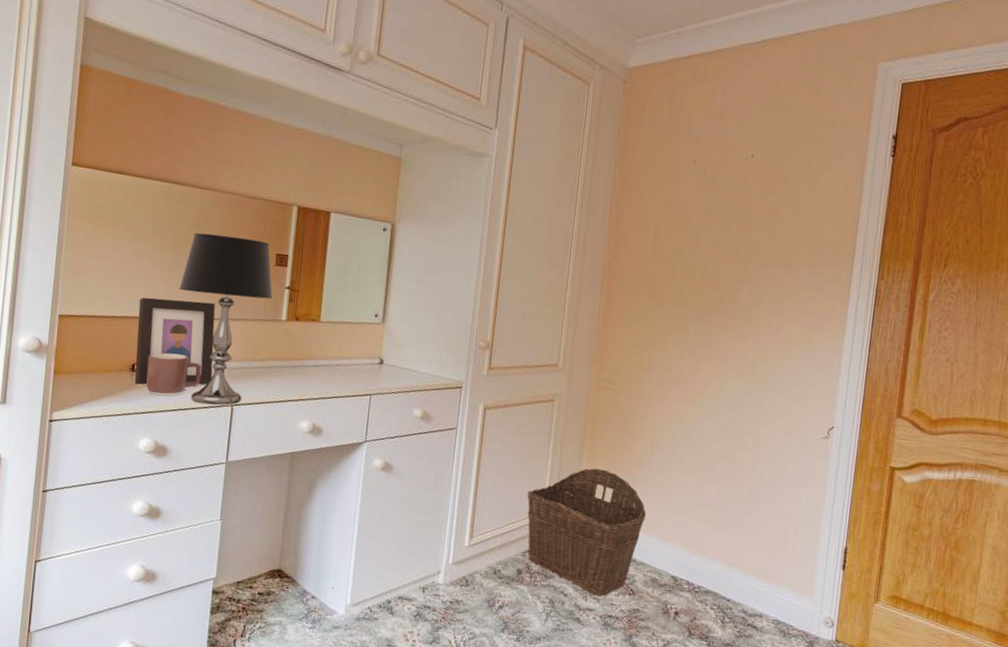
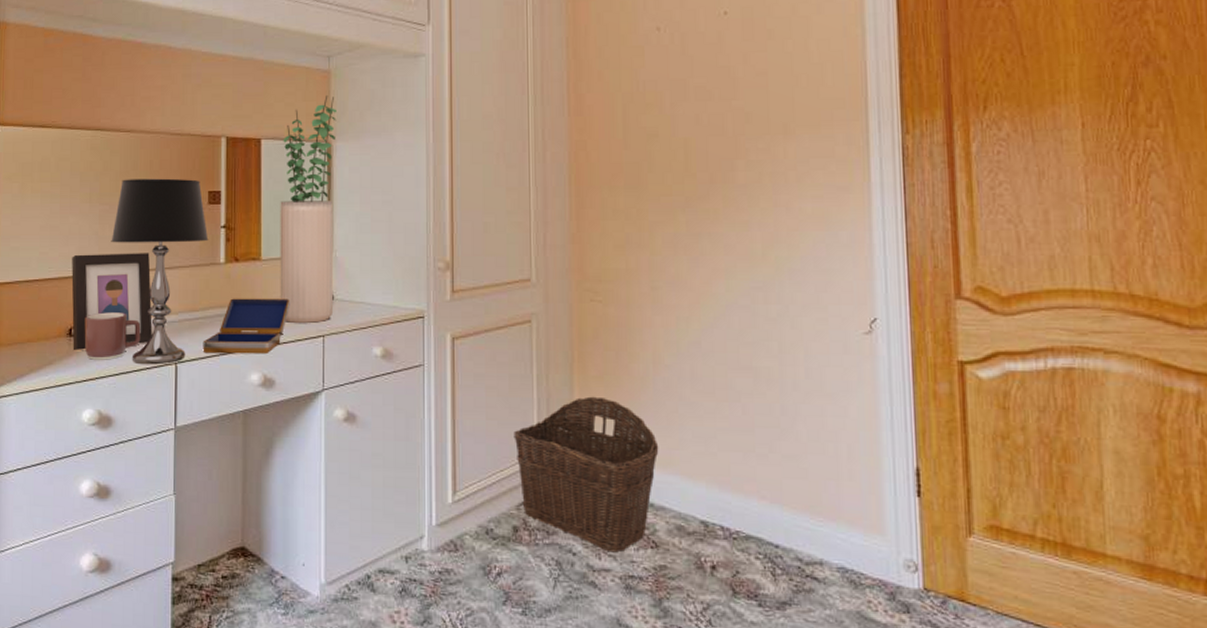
jewelry box: none [258,353,344,406] -> present [202,298,290,355]
vase: none [334,180,403,383] -> present [280,96,336,324]

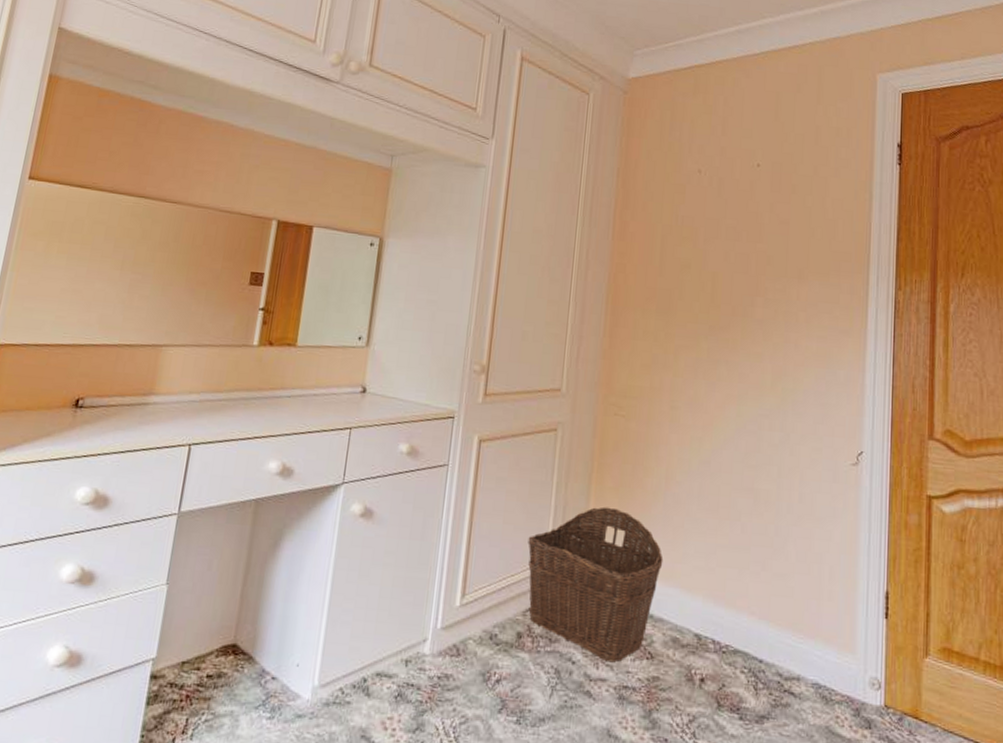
picture frame: present [71,253,152,351] -> none [76,322,179,424]
mug: present [84,312,141,360] -> none [90,385,158,436]
table lamp: present [111,178,209,365] -> none [138,250,245,446]
jewelry box: present [202,298,290,355] -> none [221,382,321,443]
vase: present [280,96,336,324] -> none [310,192,393,415]

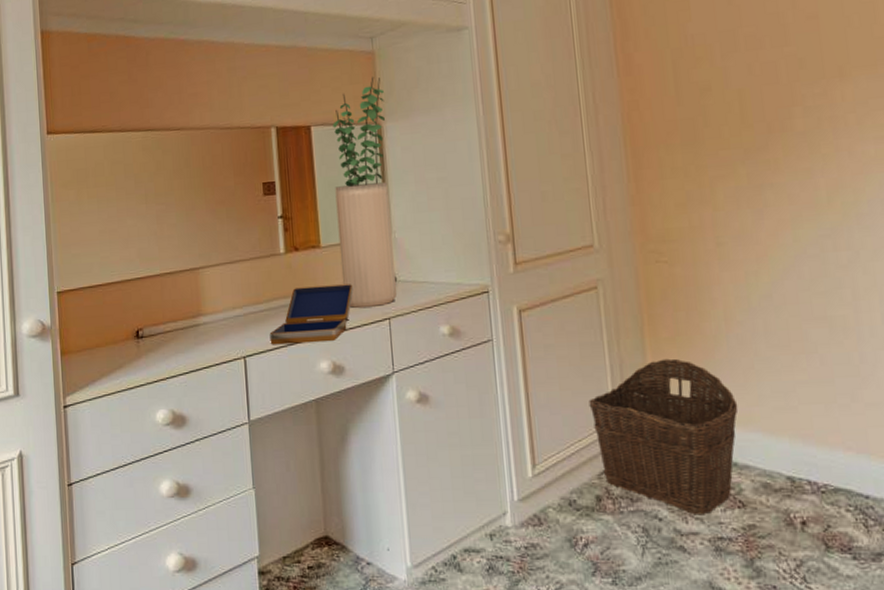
jewelry box: none [221,382,321,443] -> present [269,284,354,345]
vase: none [310,192,393,415] -> present [332,77,396,309]

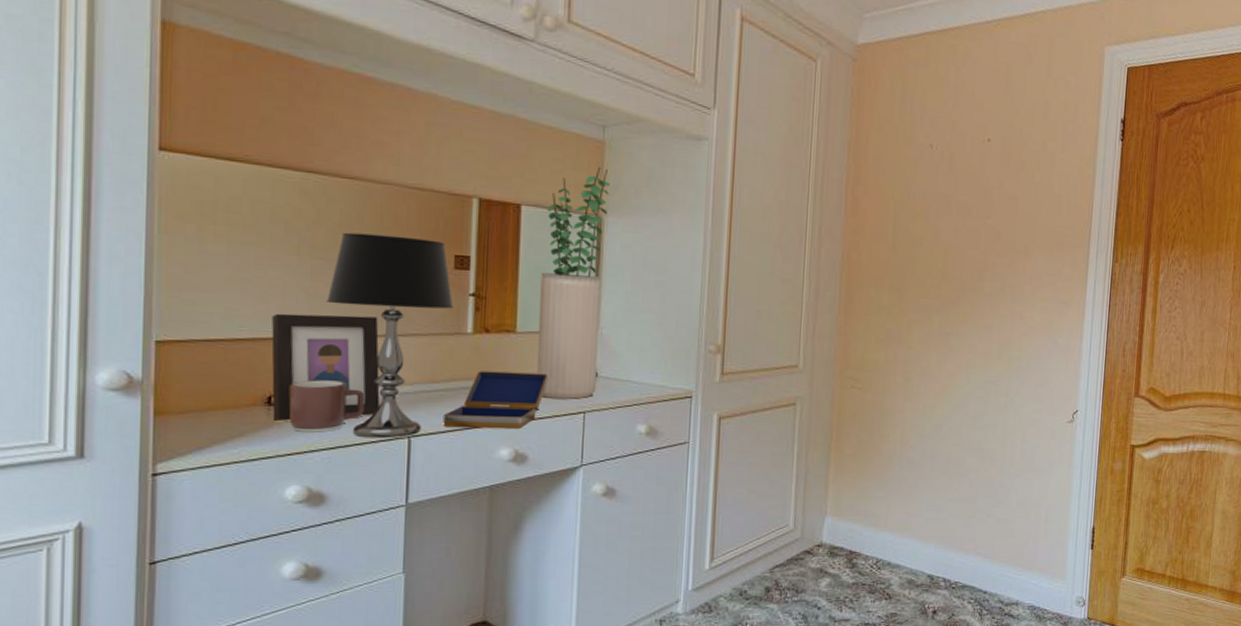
picture frame: none [133,249,219,353] -> present [271,313,380,422]
mug: none [150,310,208,360] -> present [288,380,365,433]
table lamp: none [170,172,267,362] -> present [326,232,454,439]
wicker basket: present [589,358,739,515] -> none [772,472,899,605]

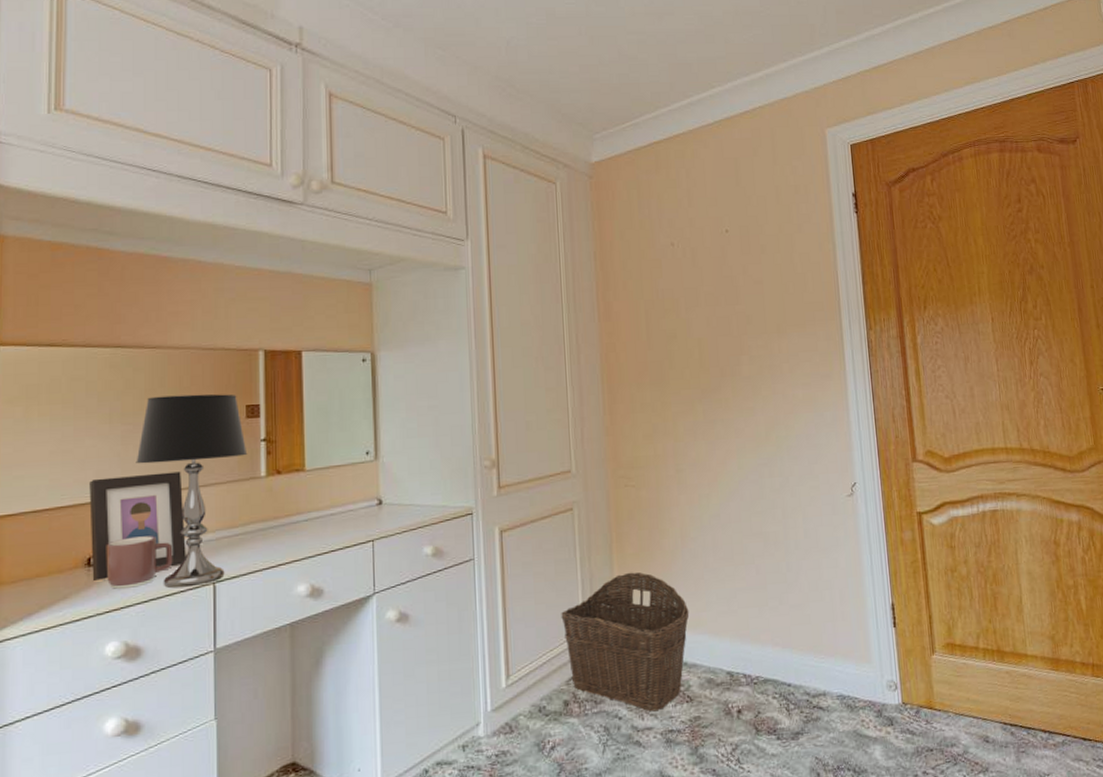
jewelry box: present [443,371,549,430] -> none [244,507,338,570]
vase: present [536,167,610,400] -> none [324,307,381,531]
wicker basket: none [772,472,899,605] -> present [561,572,690,712]

